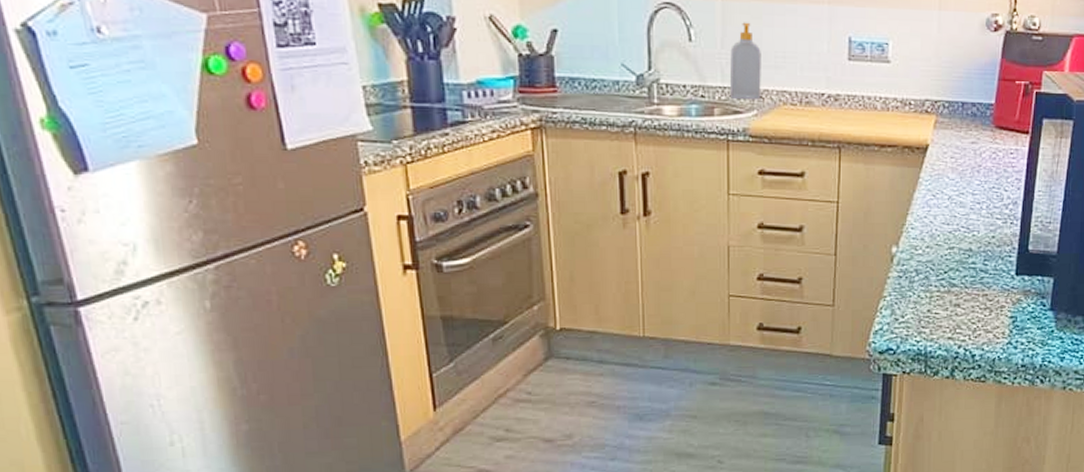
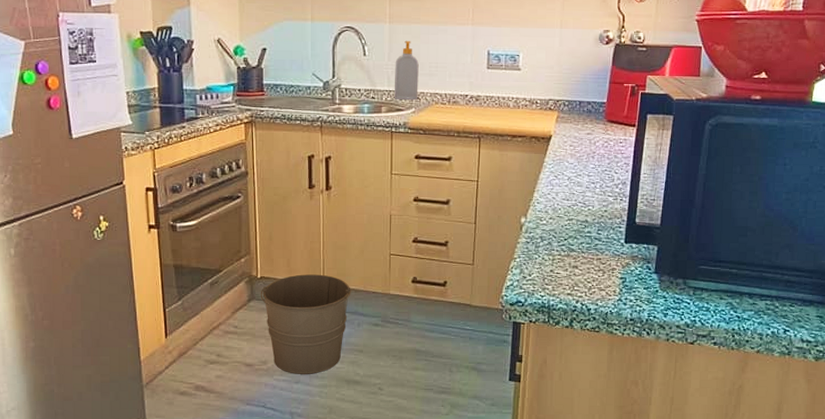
bucket: none [560,323,680,449] -> present [260,274,351,374]

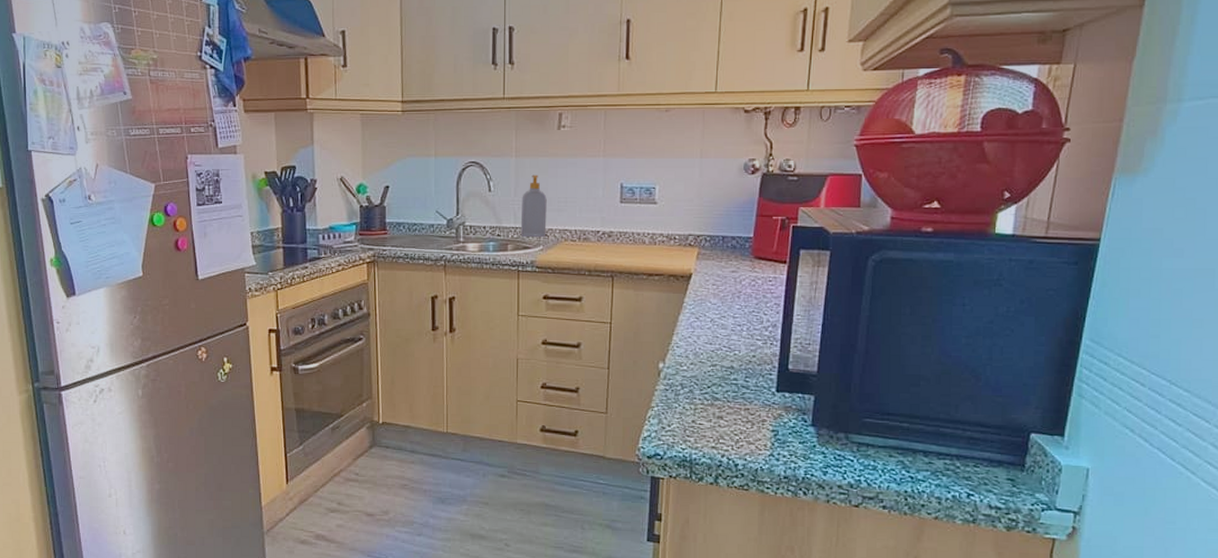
bucket: present [260,274,351,374] -> none [382,420,476,527]

